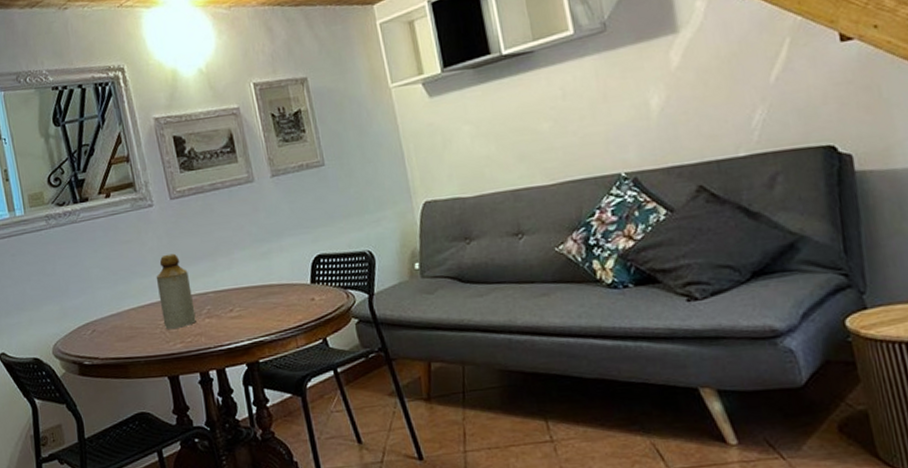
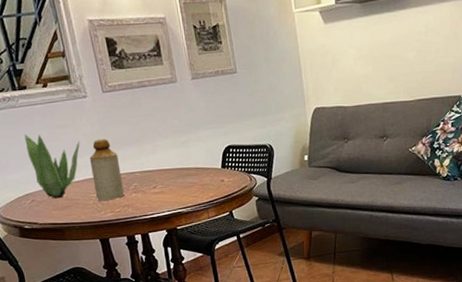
plant: none [85,252,146,328] -> present [24,134,80,199]

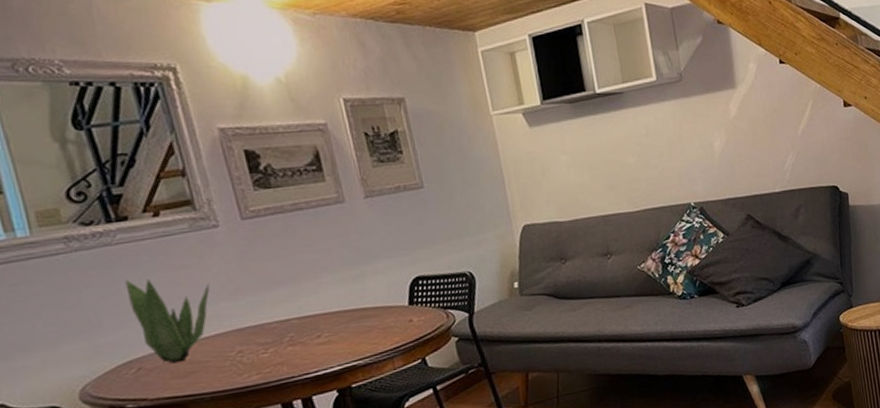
bottle: present [89,138,124,201] -> none [223,278,276,361]

